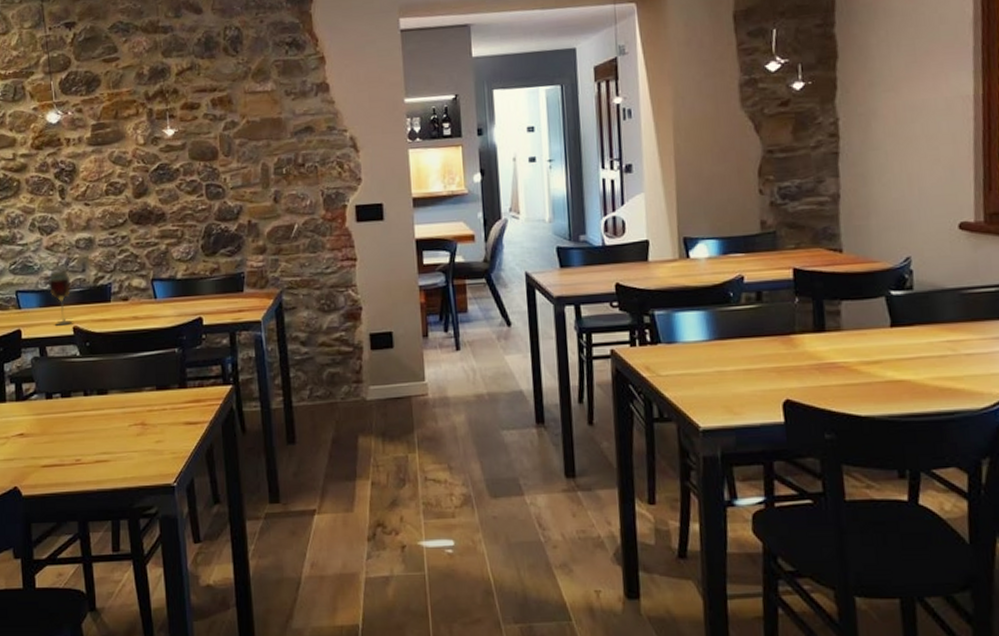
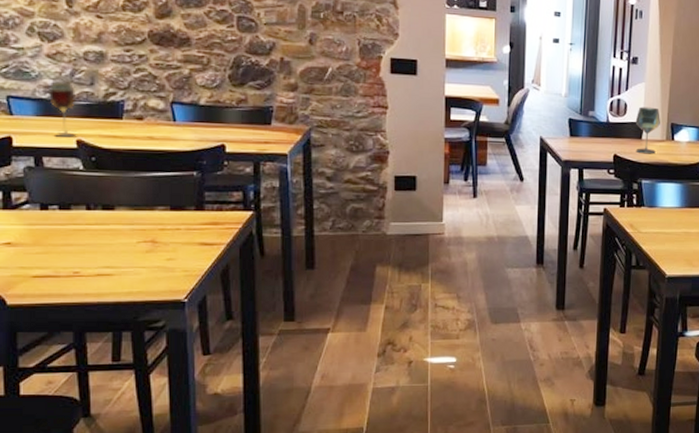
wine glass: none [637,221,669,279] -> present [635,107,660,154]

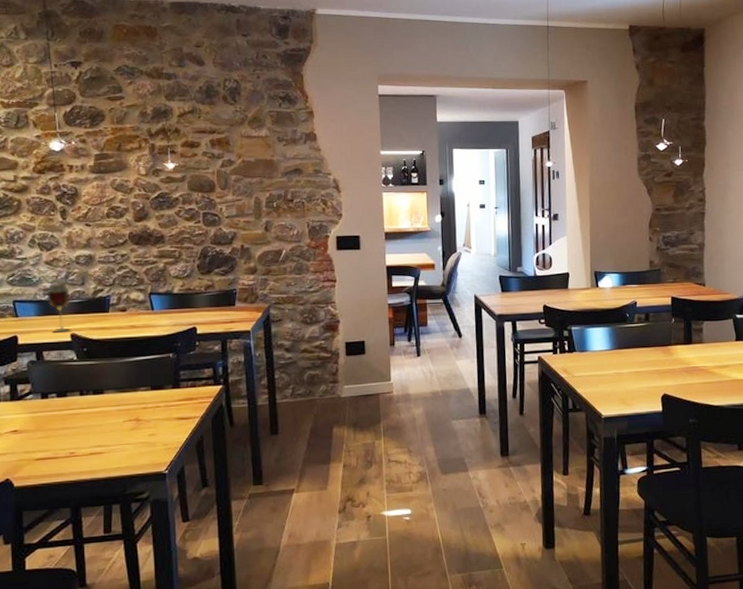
wine glass: present [635,107,660,154] -> none [560,258,584,302]

